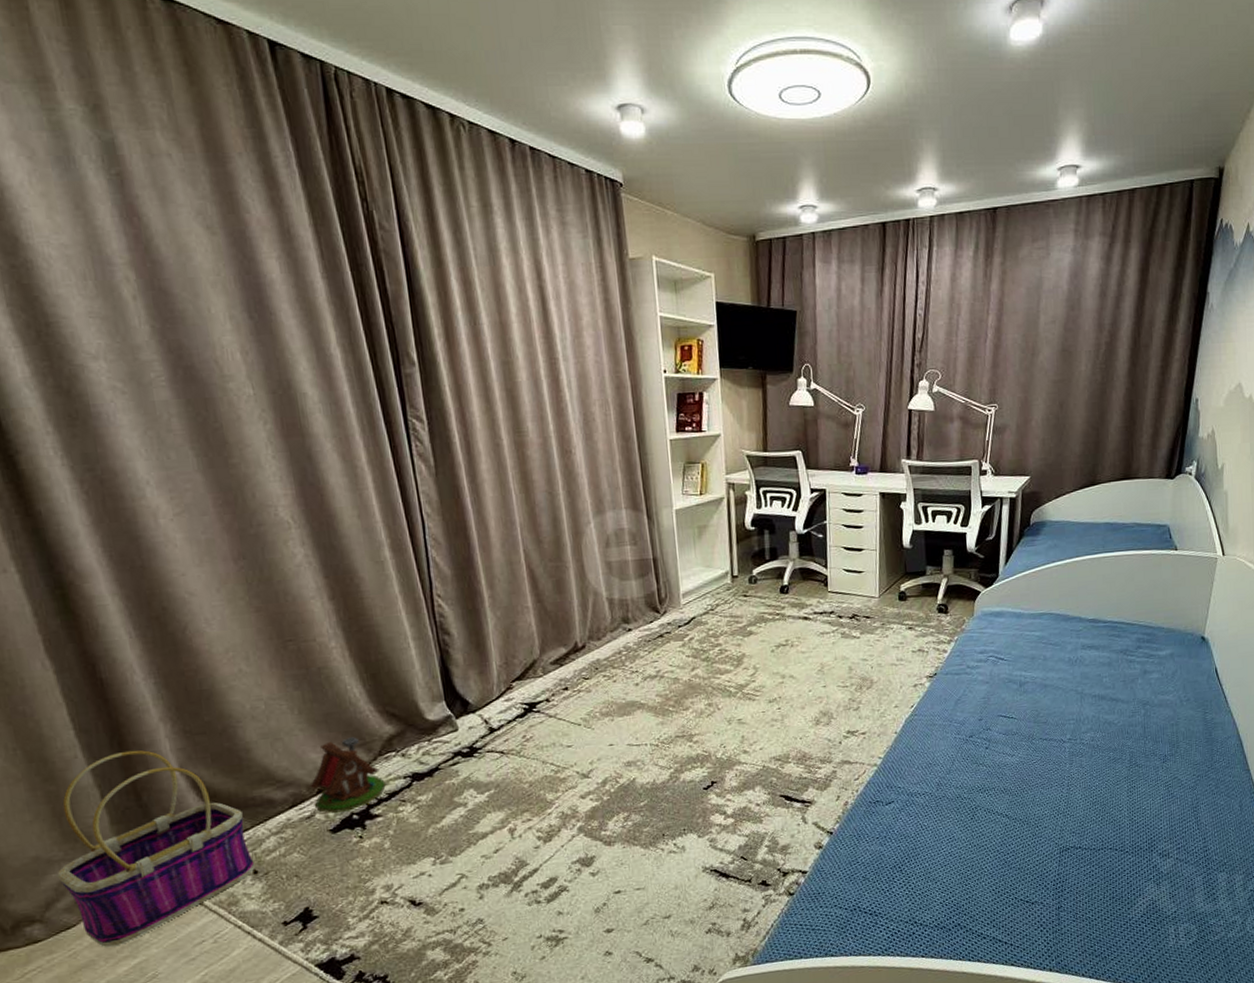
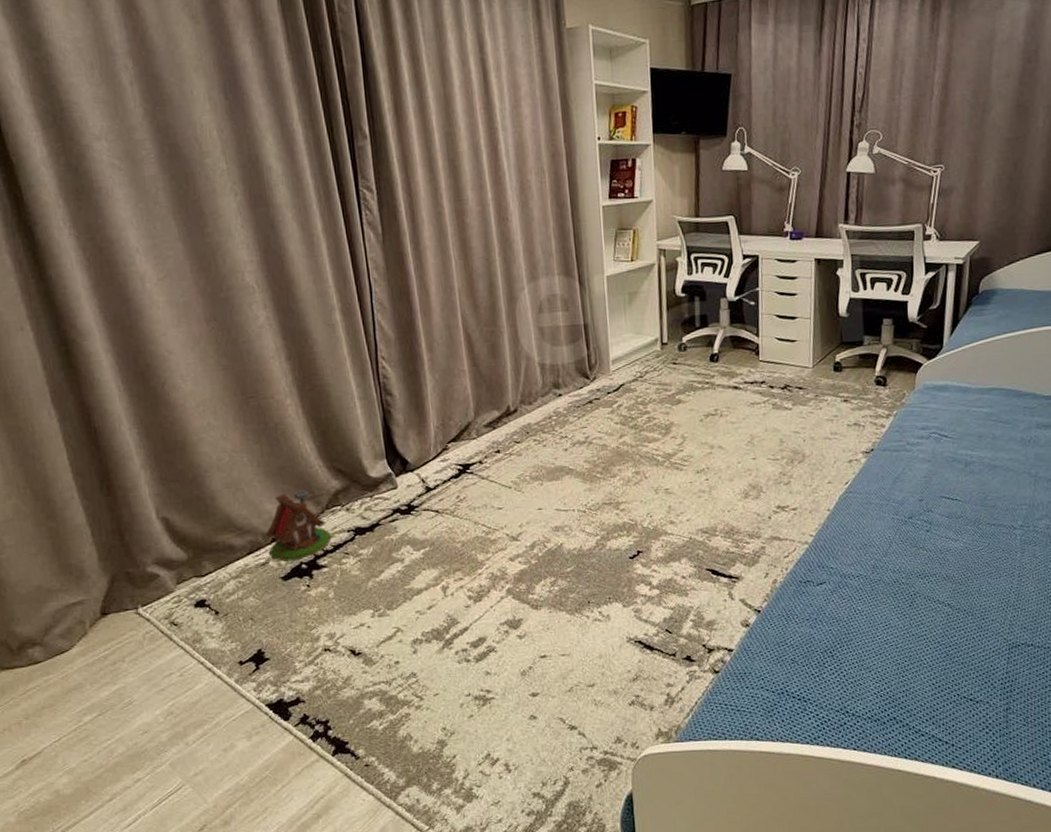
basket: present [57,750,255,947] -> none [54,493,217,672]

